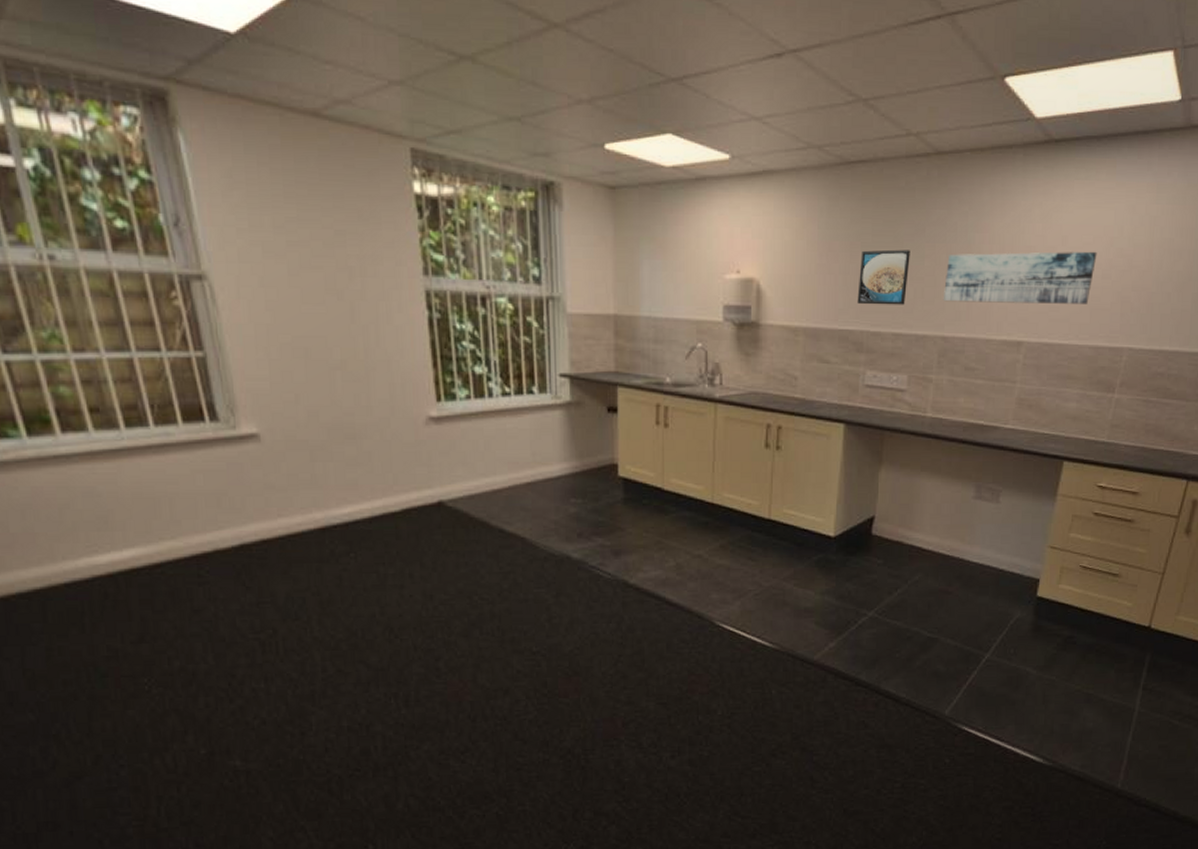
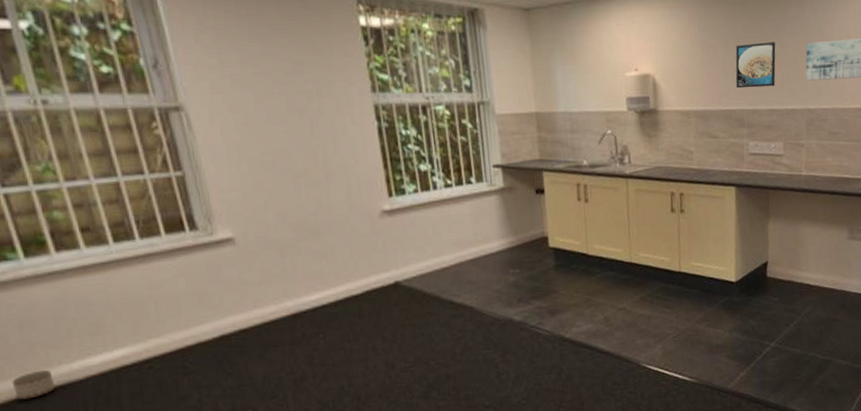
planter: none [12,564,60,595] -> present [11,369,56,400]

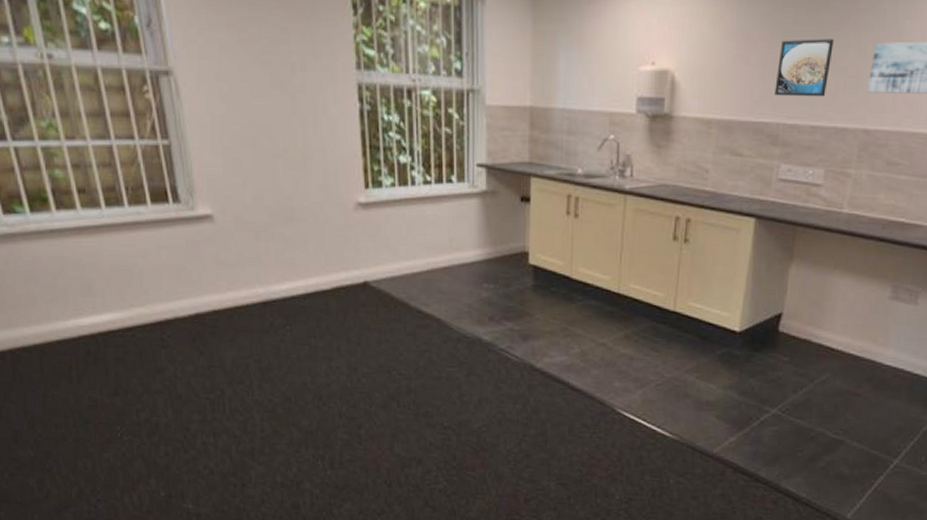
planter: present [11,369,56,400] -> none [17,323,53,349]

